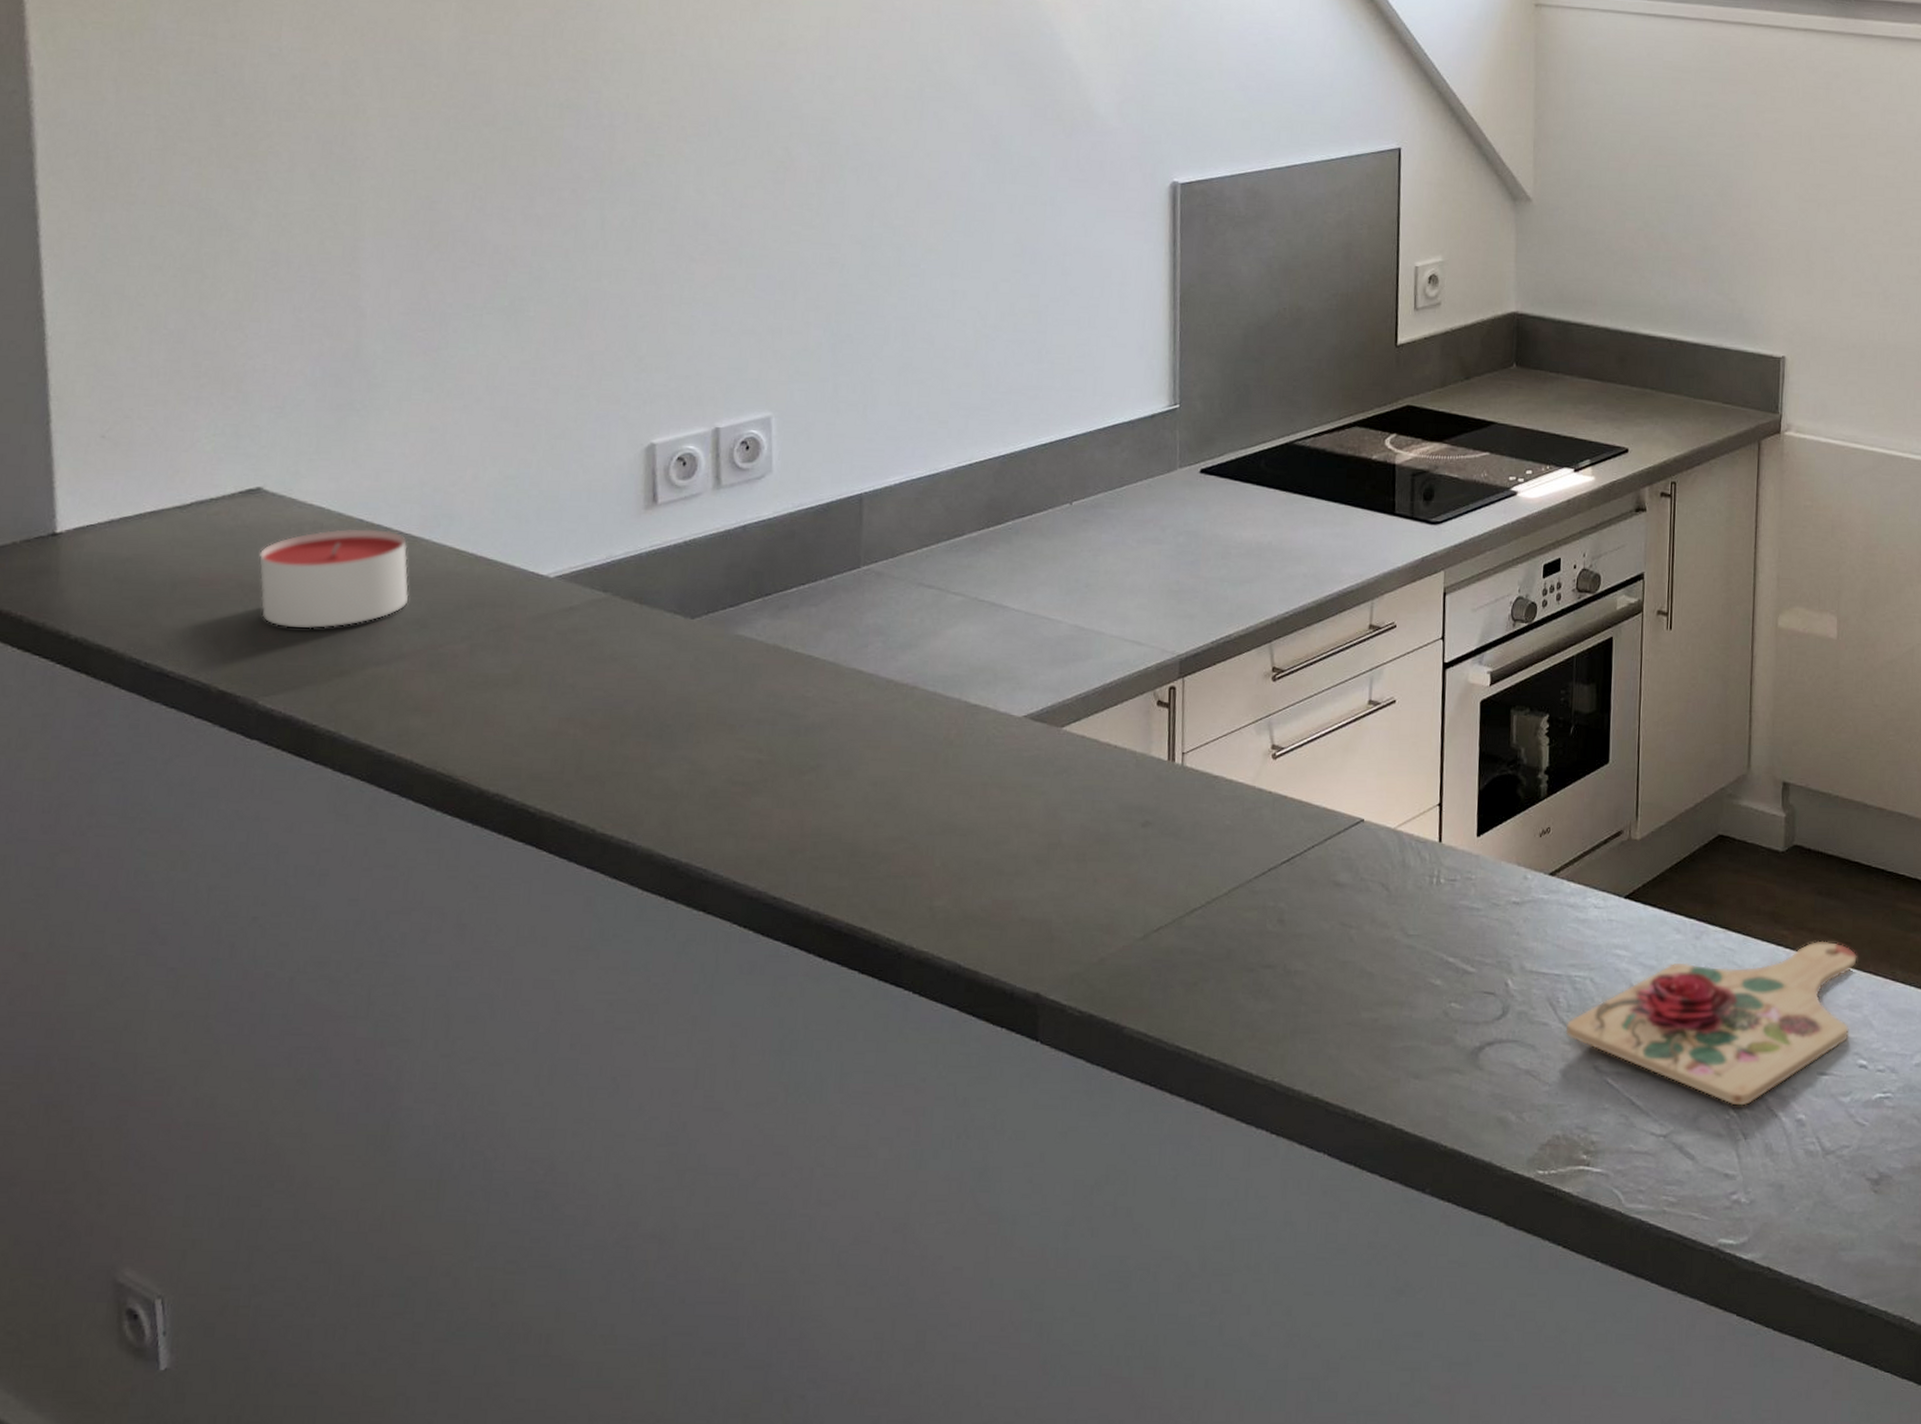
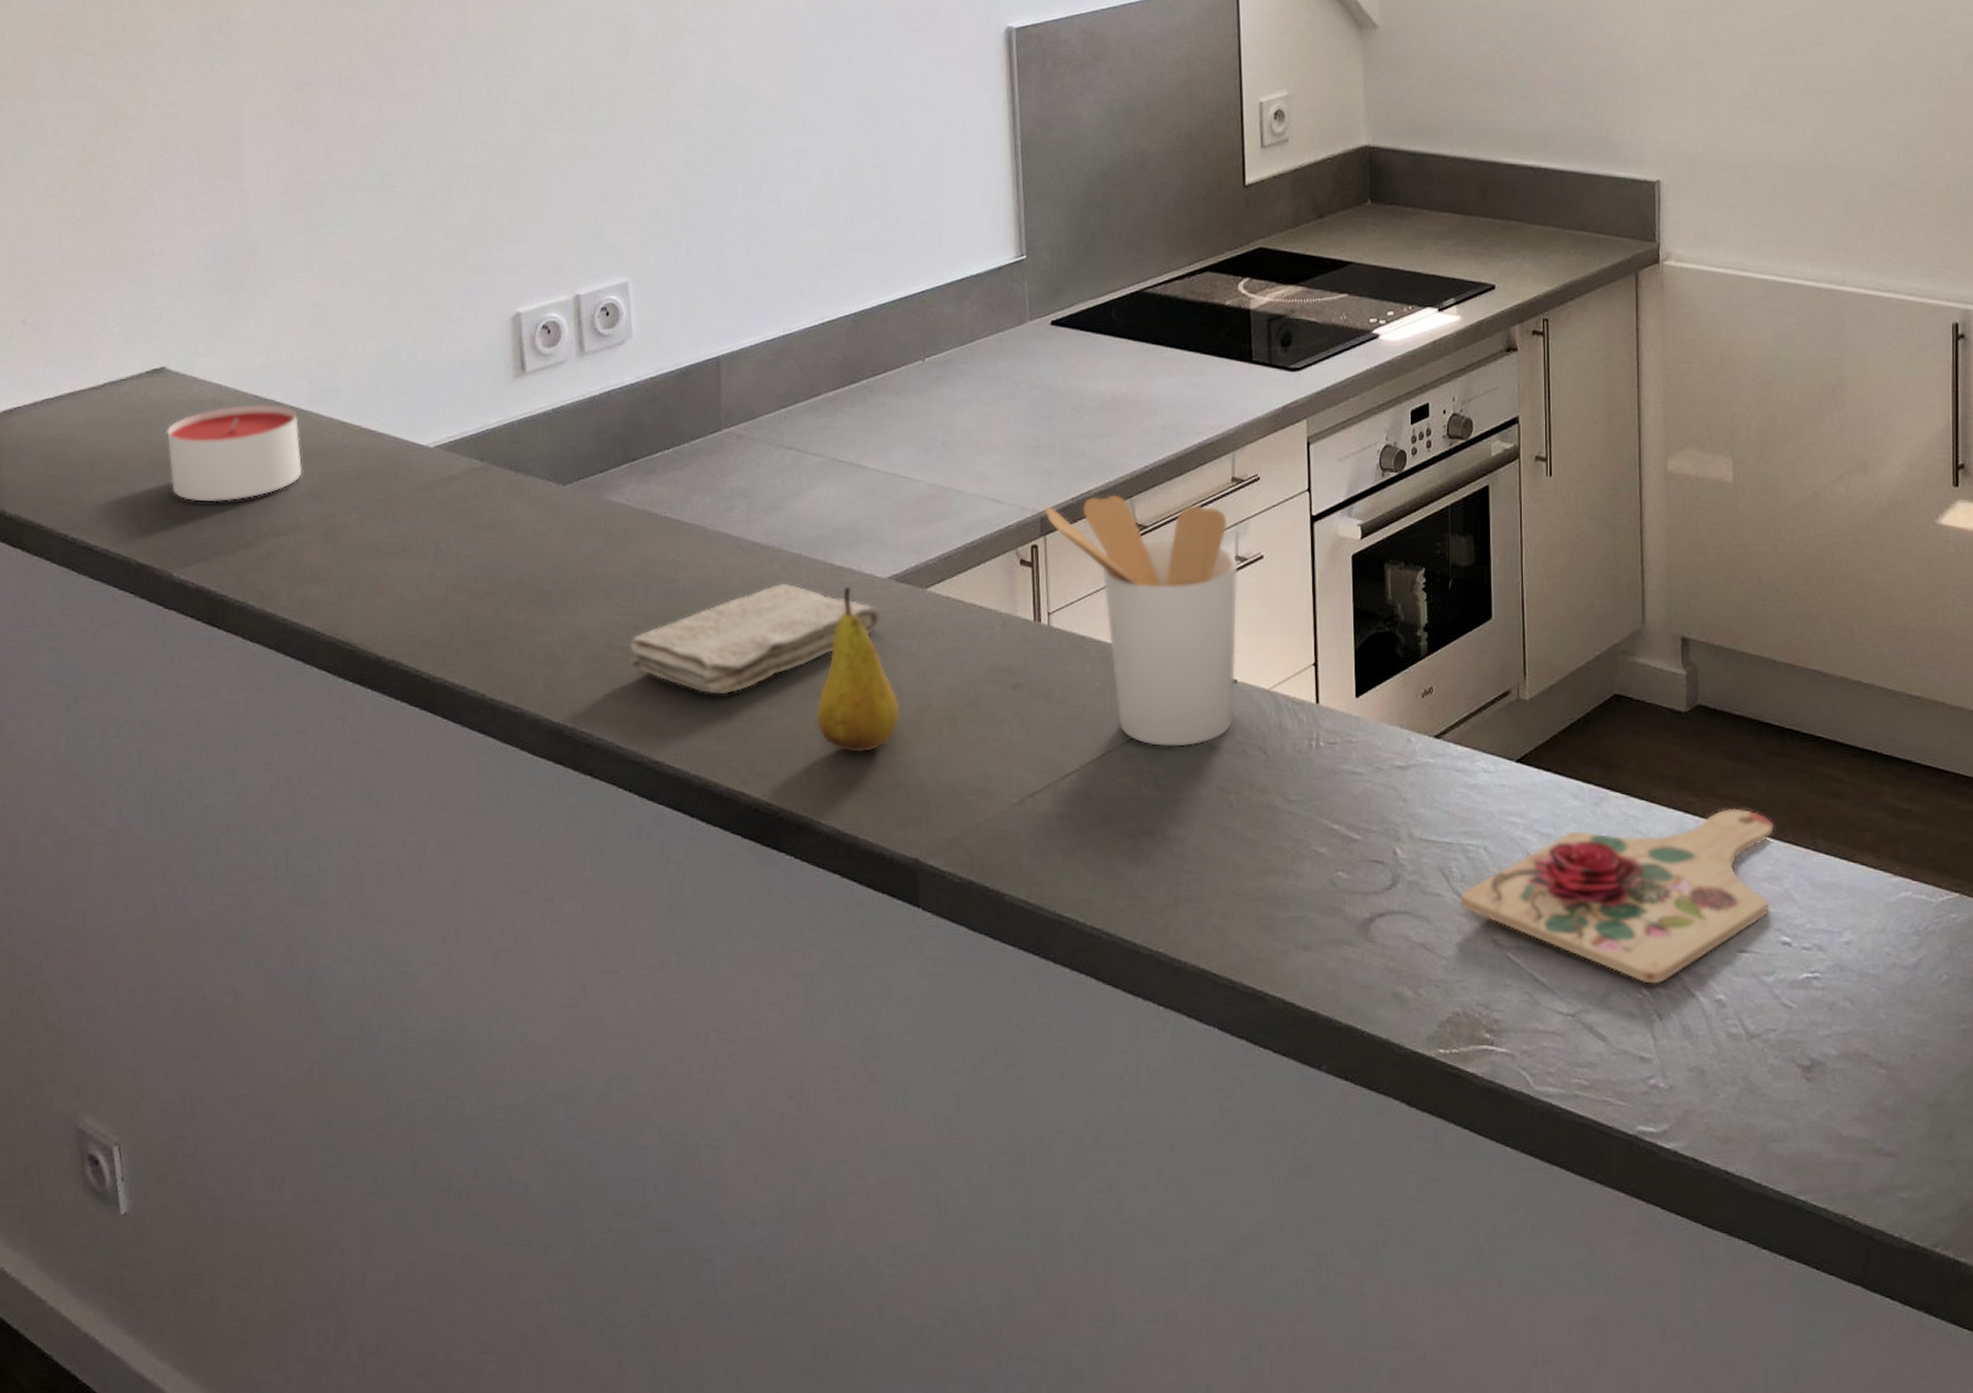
washcloth: none [751,720,1015,831] -> present [629,583,882,695]
fruit: none [942,724,1029,889] -> present [816,586,900,753]
utensil holder: none [1184,639,1371,884] -> present [1044,494,1238,747]

